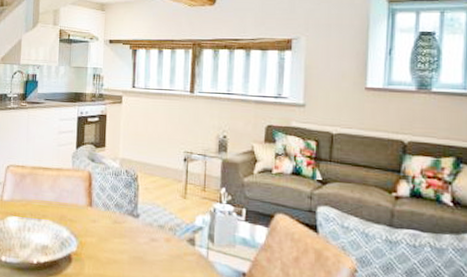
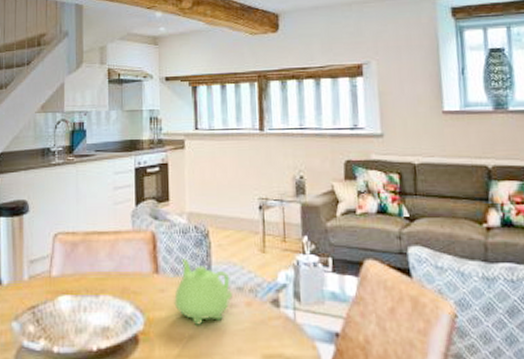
teapot: none [103,196,154,253] -> present [174,258,232,325]

